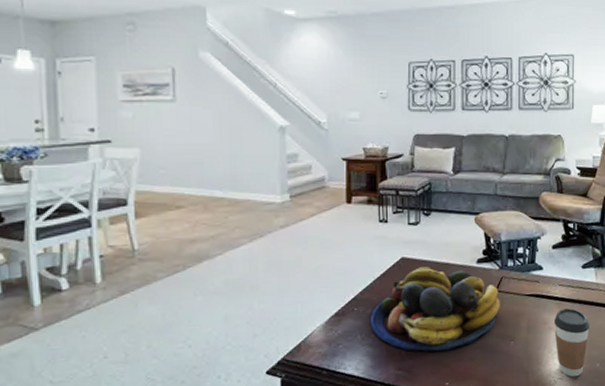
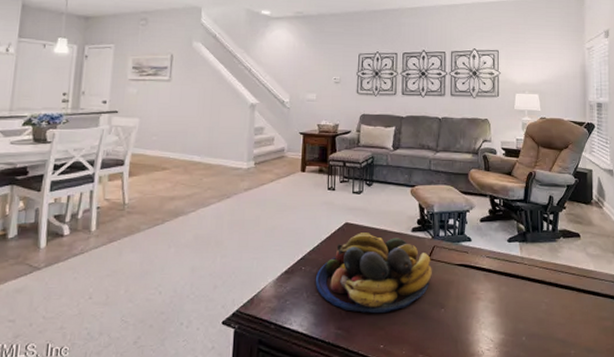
coffee cup: present [554,308,589,377] -> none [482,280,515,349]

